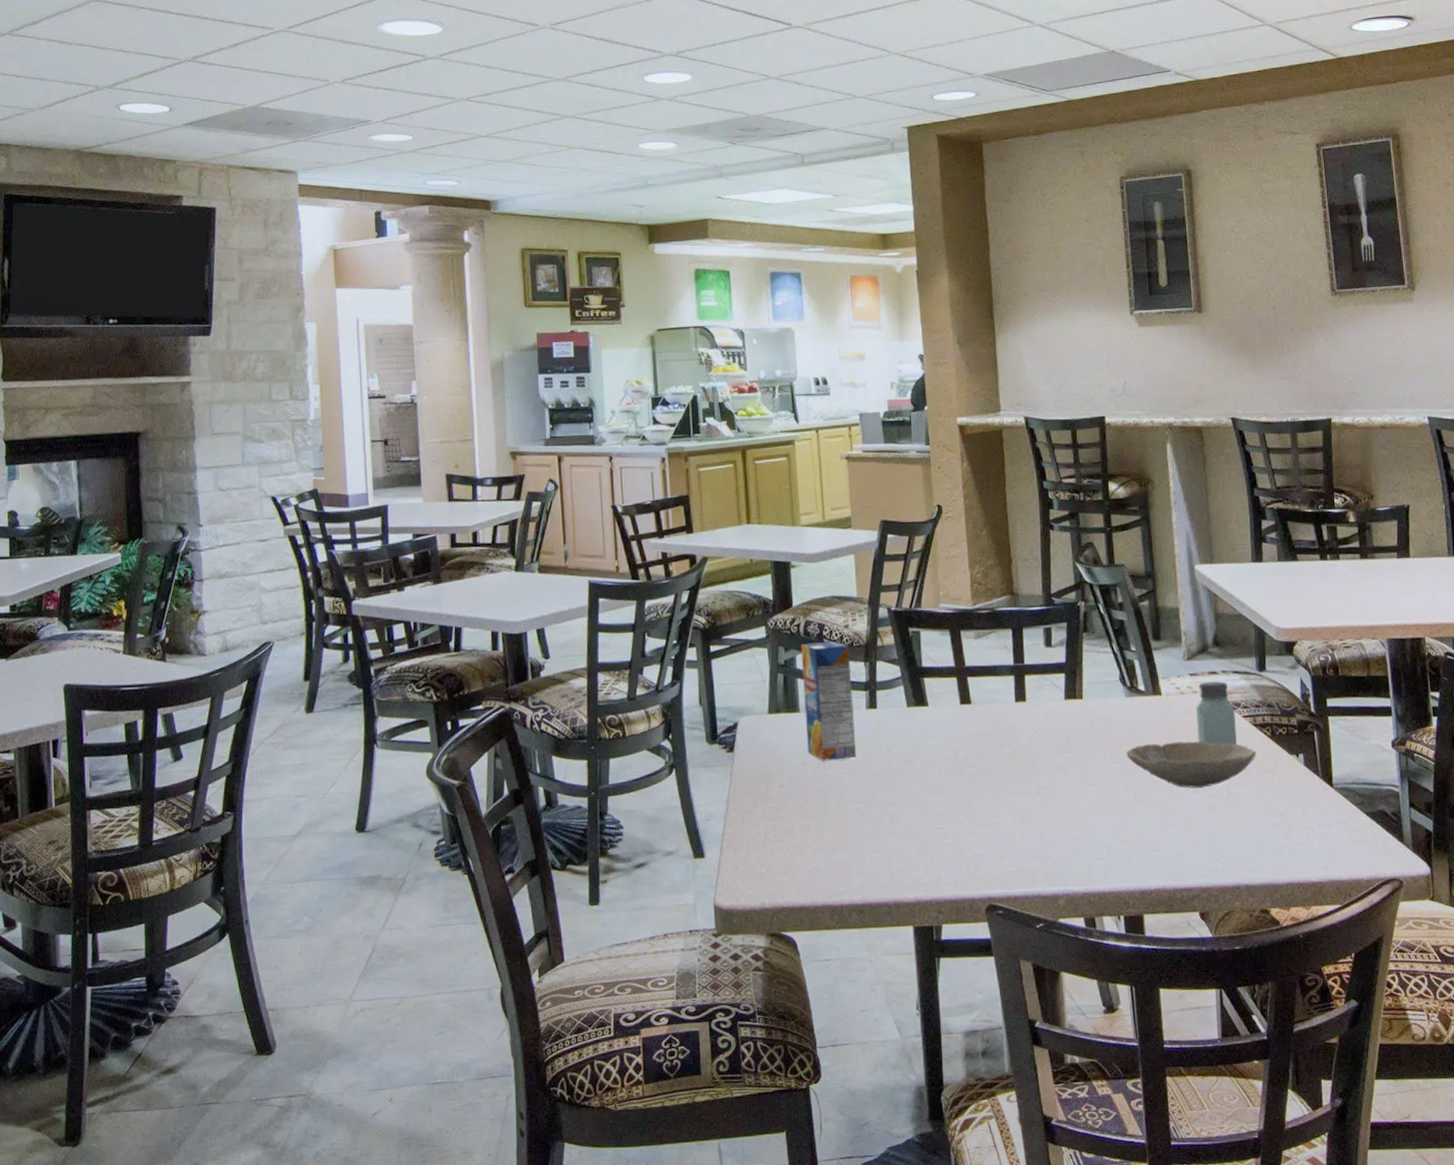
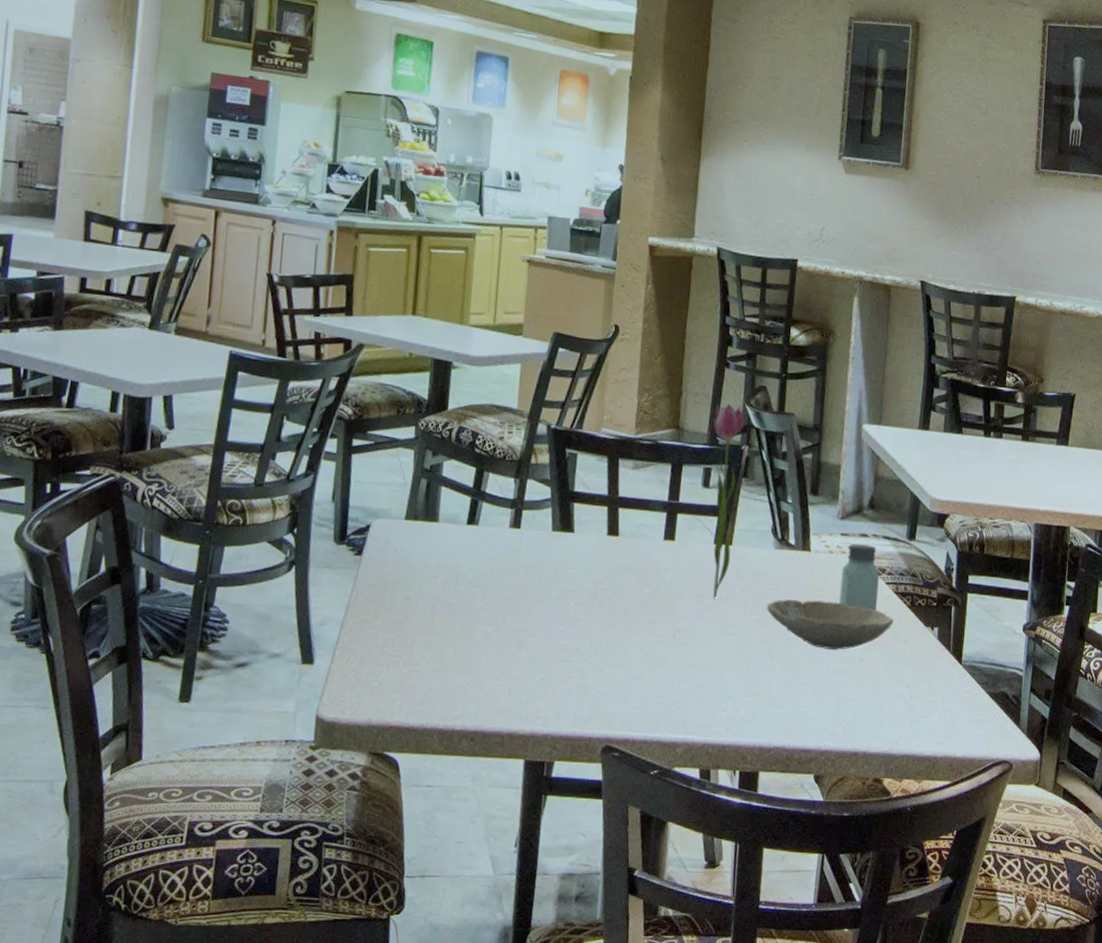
juice box: present [800,641,857,761] -> none [441,450,501,578]
flower: none [1046,563,1084,751] -> present [713,403,745,598]

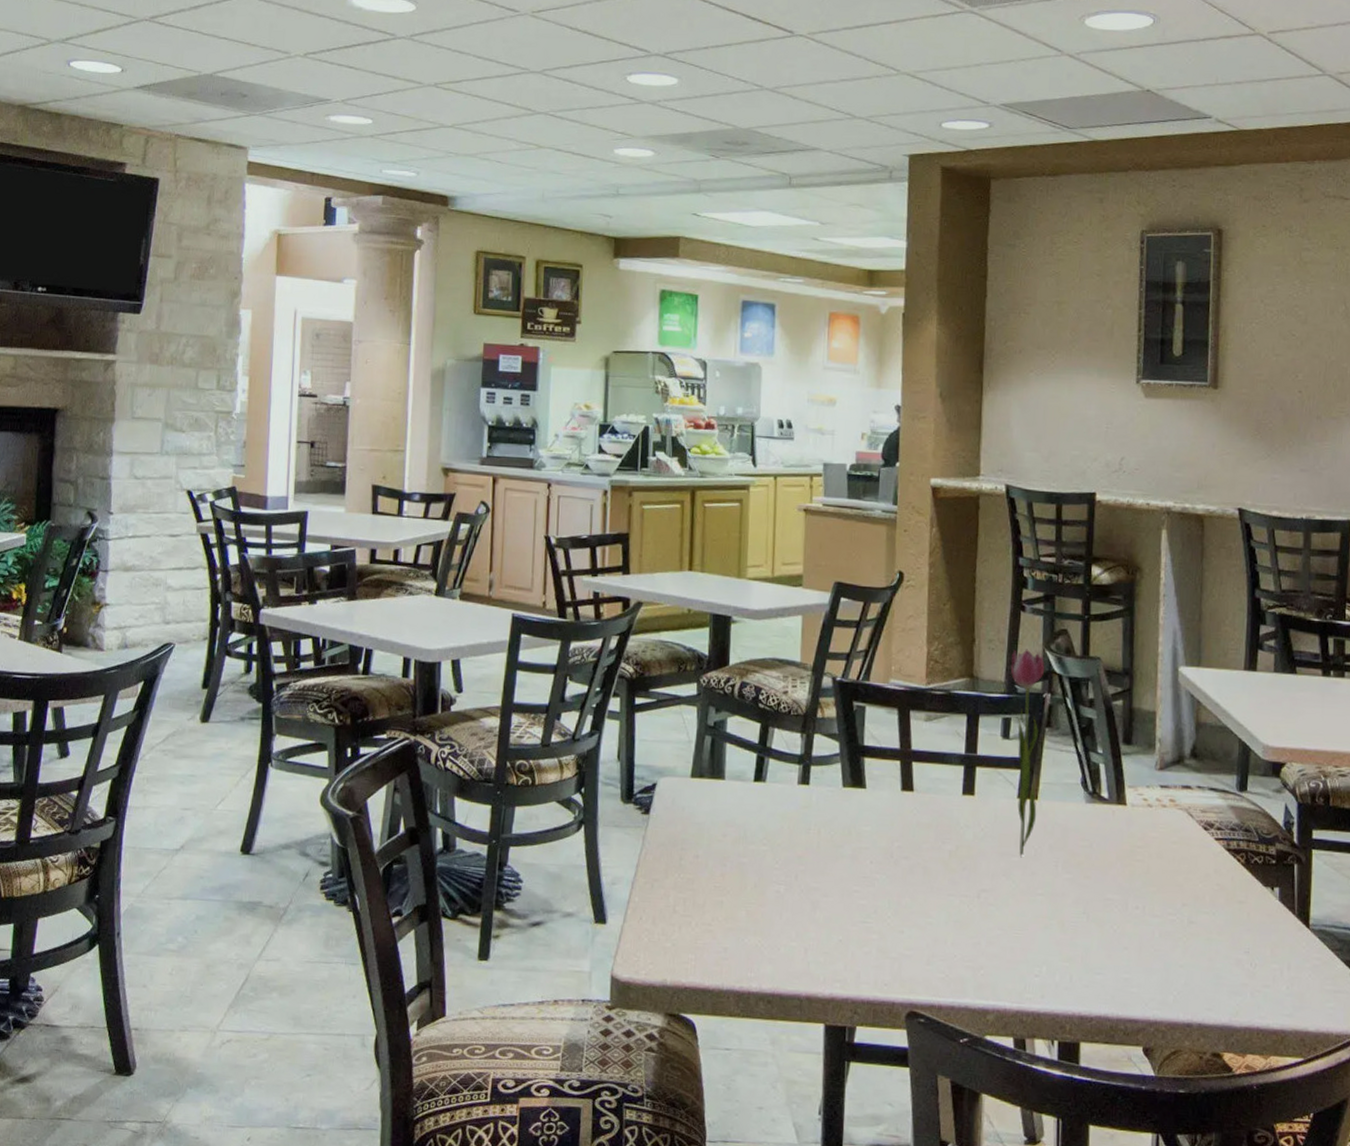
bowl: present [767,599,894,650] -> none [1080,857,1226,912]
saltshaker: present [838,543,880,611] -> none [1161,796,1207,869]

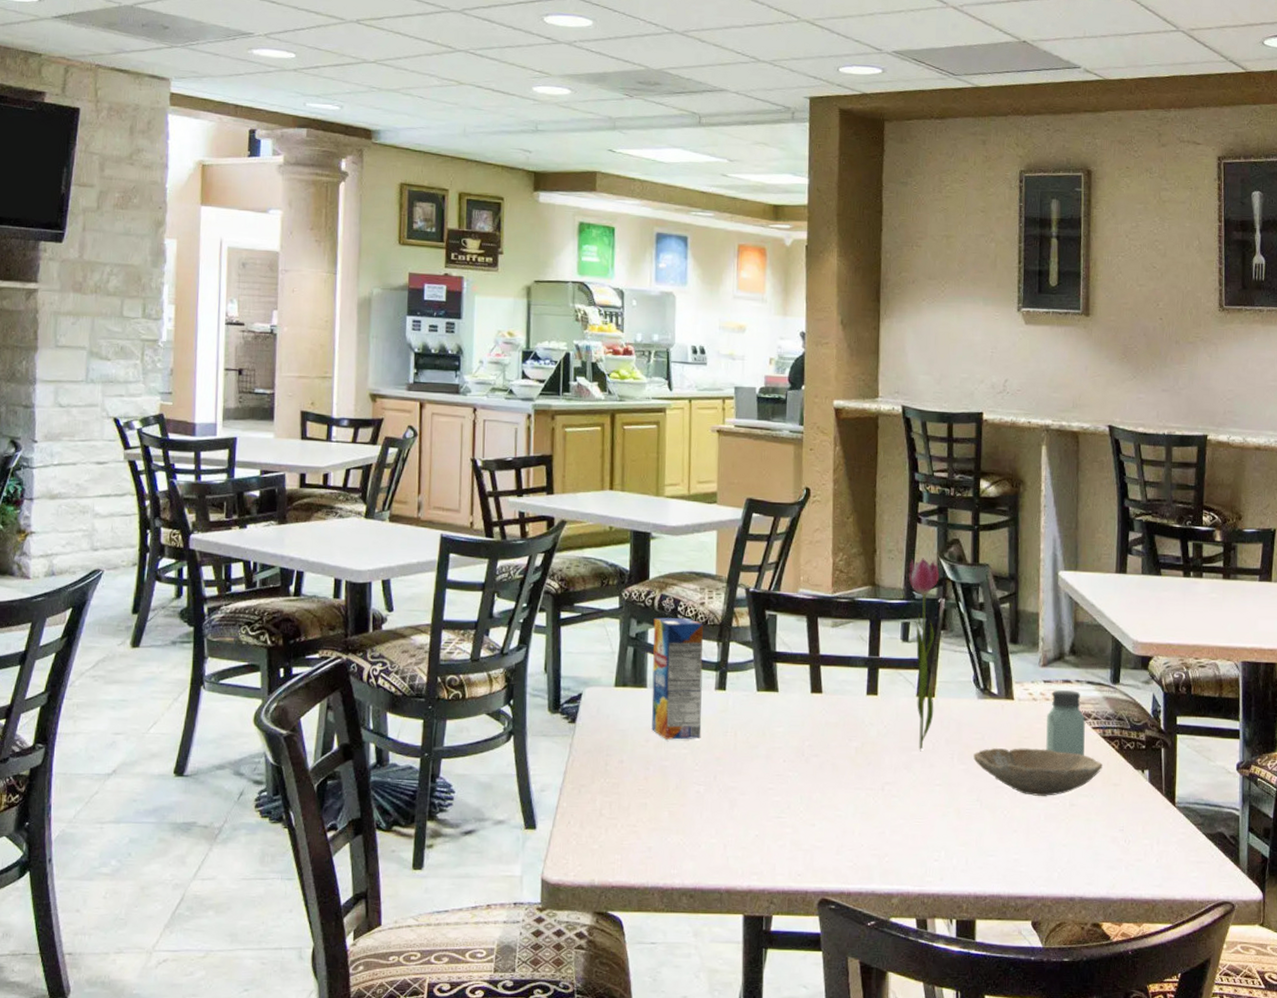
juice box: none [729,705,786,836] -> present [651,617,703,740]
bowl: none [1080,857,1226,912] -> present [973,748,1102,796]
saltshaker: none [1161,796,1207,869] -> present [1045,690,1085,756]

